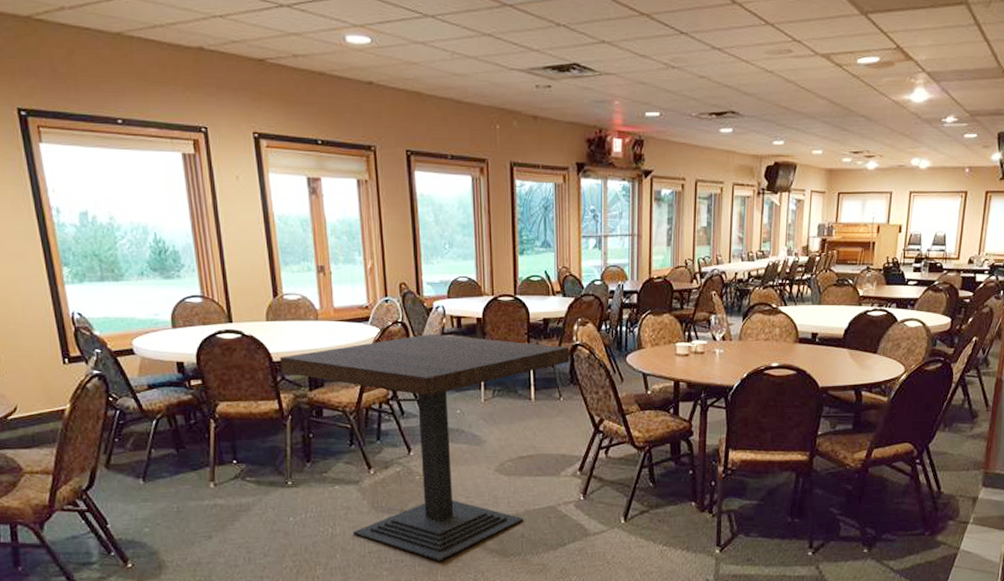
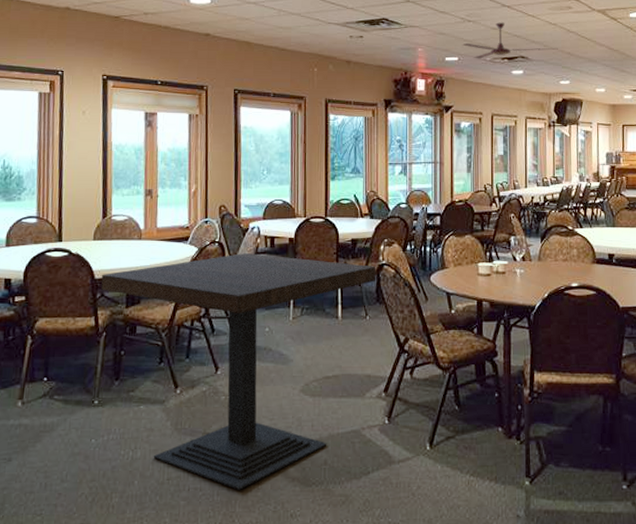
ceiling fan: none [664,69,773,115] -> present [461,22,558,59]

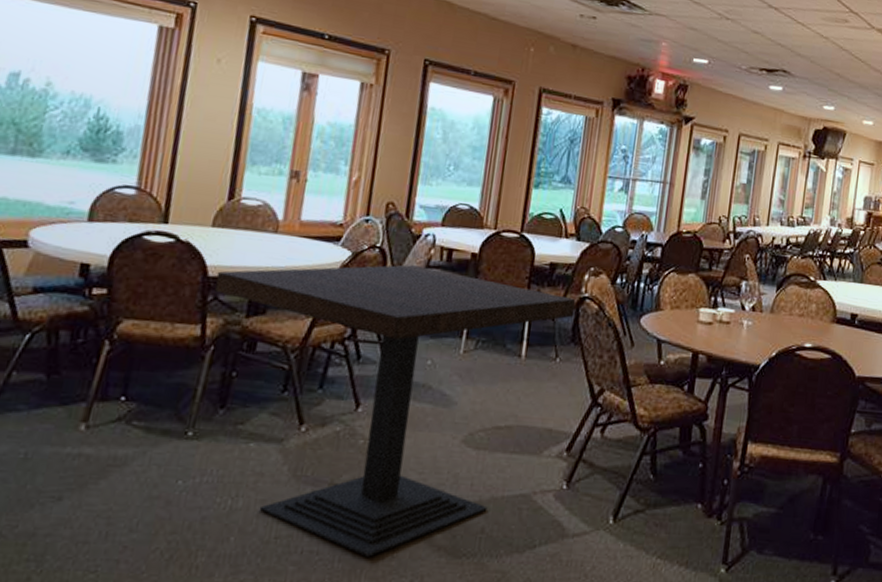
ceiling fan: present [461,22,558,59] -> none [714,25,827,68]

